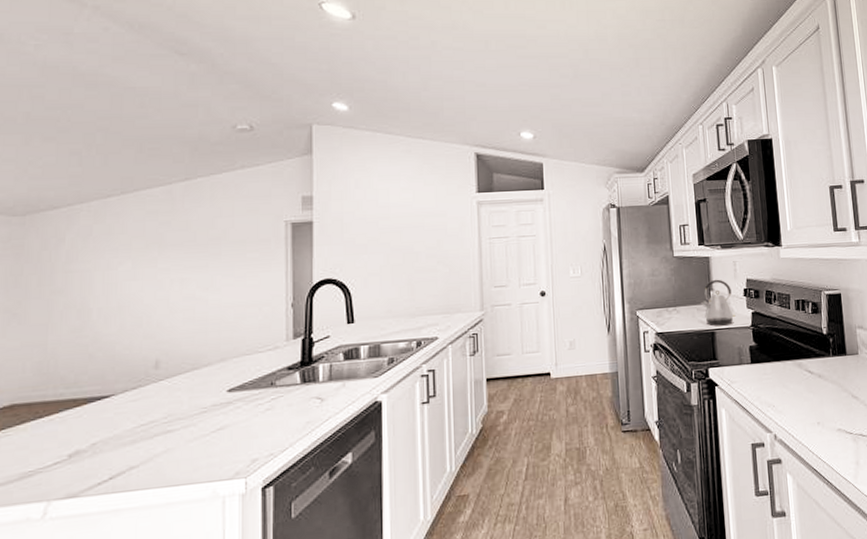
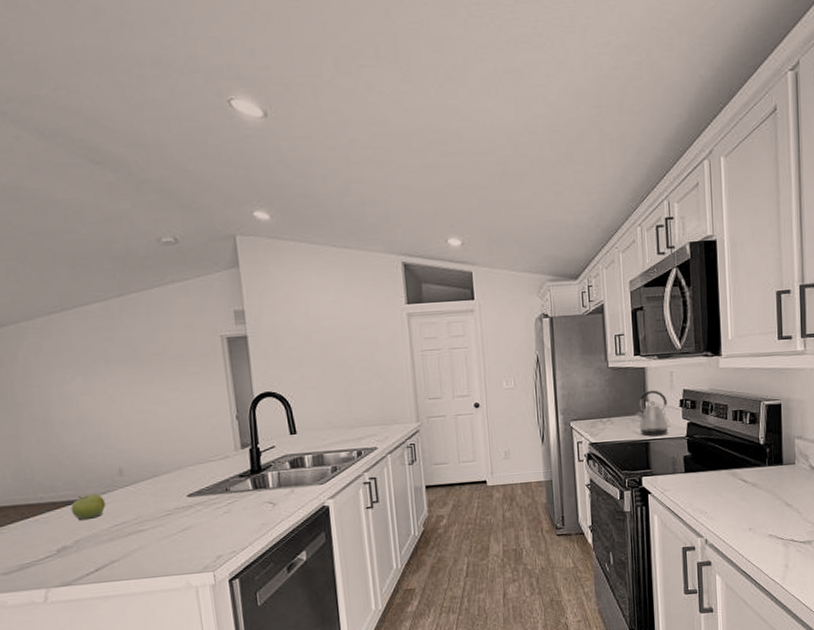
fruit: none [93,389,135,420] -> present [71,493,106,521]

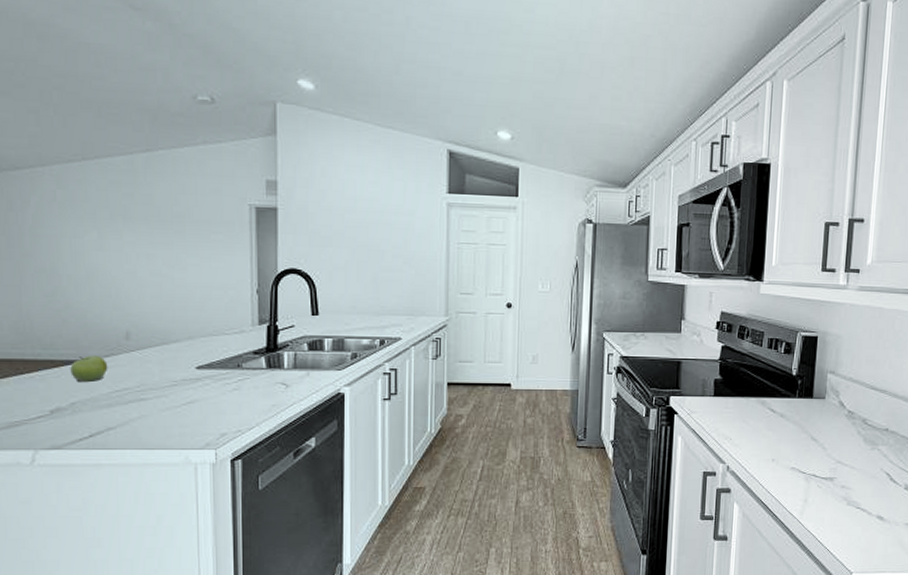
kettle: present [635,390,671,437] -> none [669,309,705,356]

